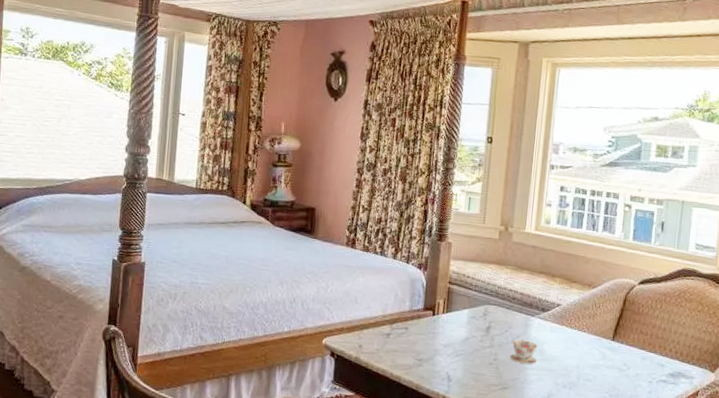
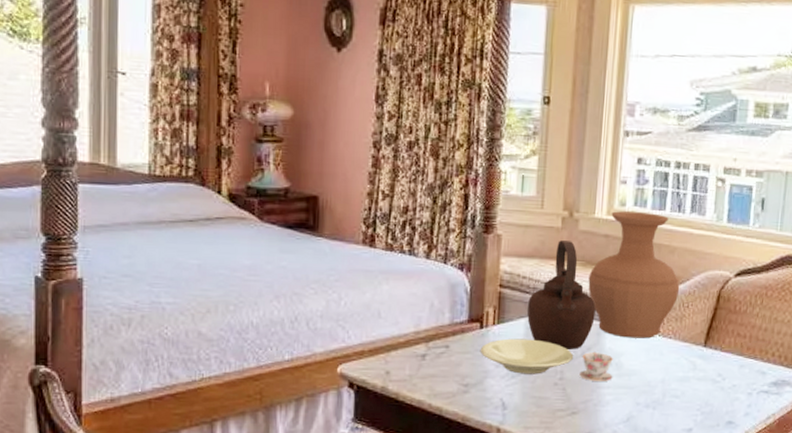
saucer: none [431,324,506,355] -> present [480,338,574,375]
teapot: none [470,249,524,337] -> present [527,240,596,349]
vase: none [518,227,593,331] -> present [588,211,680,339]

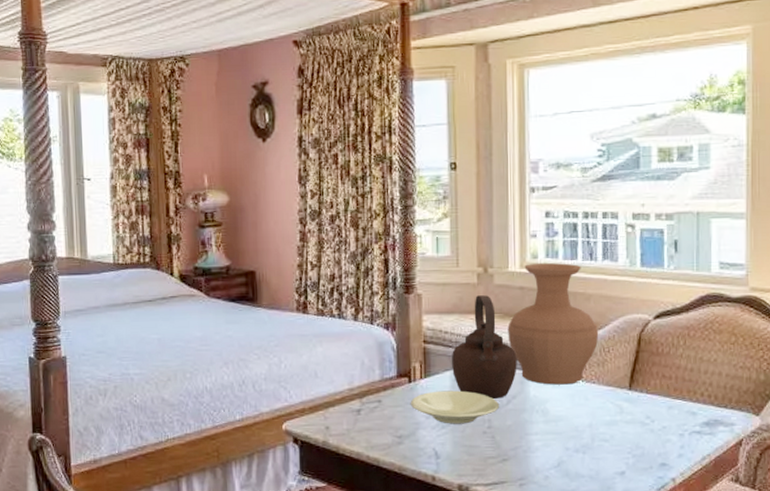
teacup: present [579,351,613,381] -> none [507,399,540,428]

